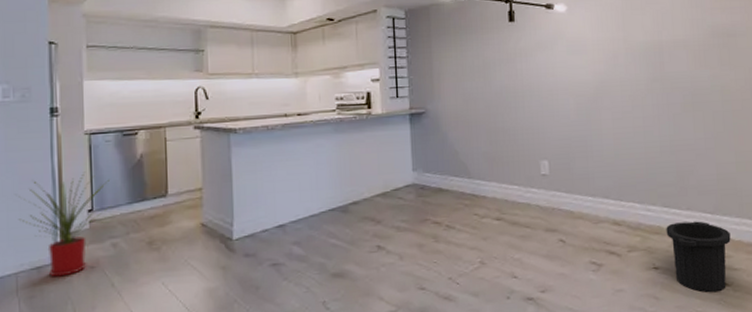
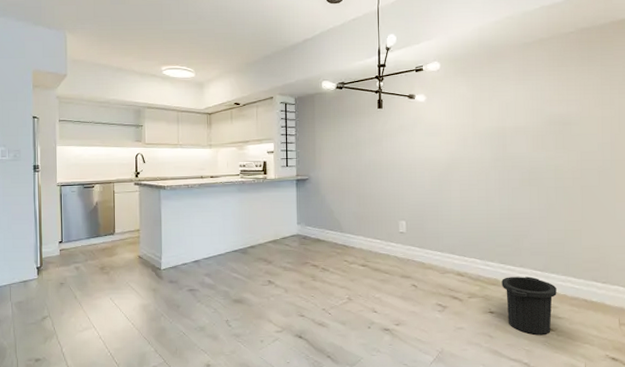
house plant: present [18,171,112,277] -> none [11,213,76,289]

